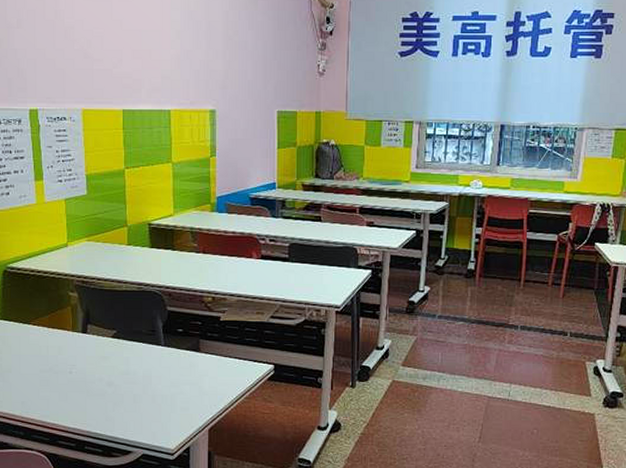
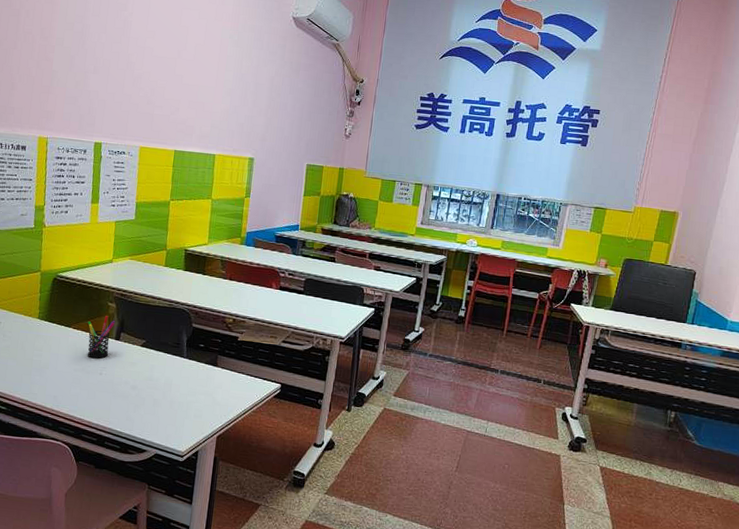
pen holder: none [48,307,80,355] -> present [87,316,116,359]

